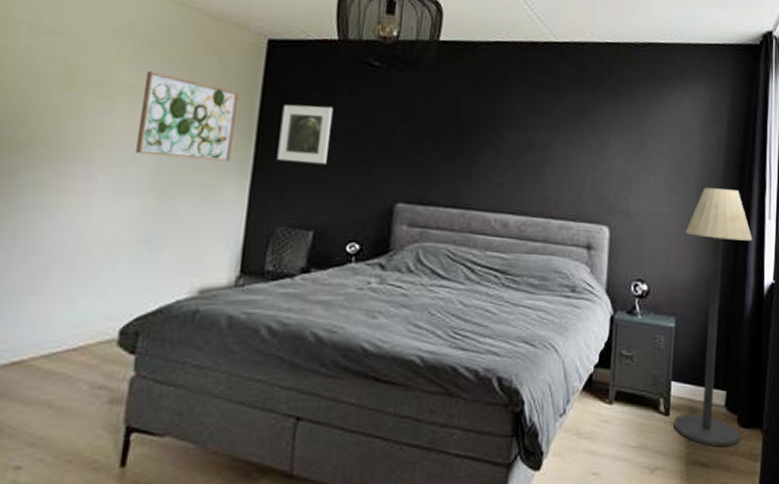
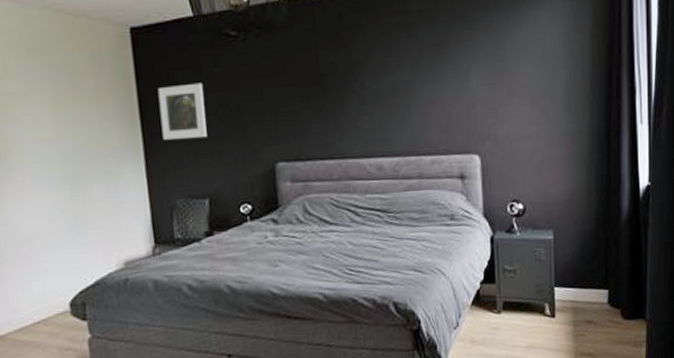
wall art: present [134,71,240,162] -> none [33,77,124,154]
floor lamp: present [673,187,753,447] -> none [555,99,625,339]

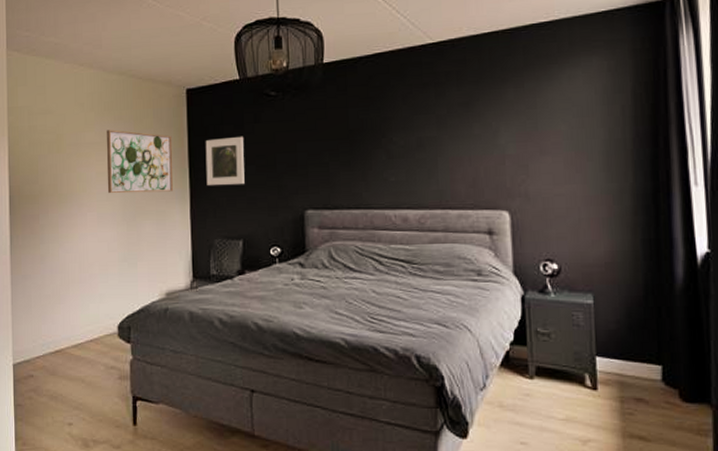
wall art: none [33,77,124,154] -> present [106,130,174,194]

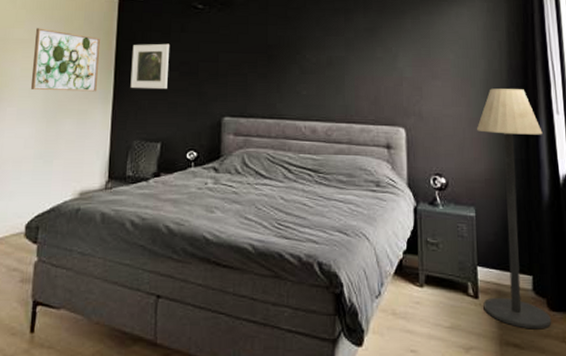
floor lamp: none [594,159,685,422] -> present [476,88,552,330]

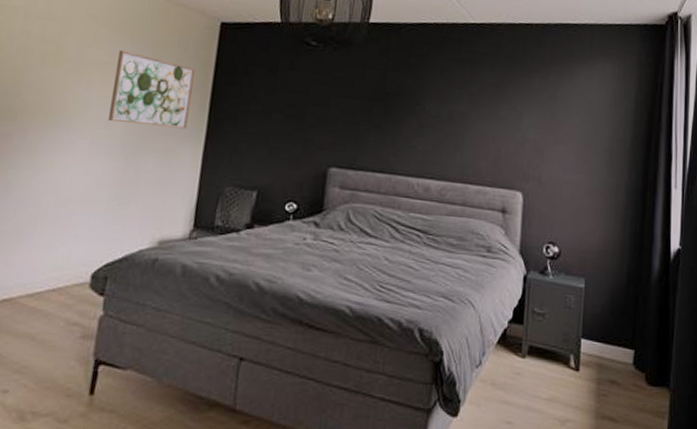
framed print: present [130,43,169,90] -> none [226,79,275,133]
floor lamp: present [476,88,552,330] -> none [583,157,659,404]

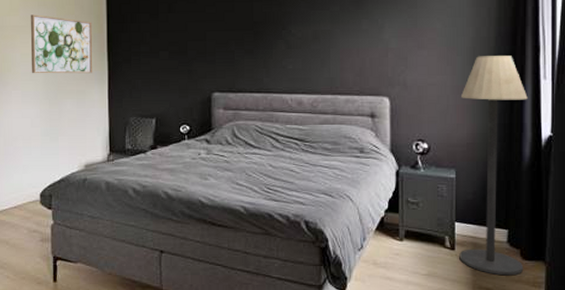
floor lamp: none [583,157,659,404] -> present [459,56,528,276]

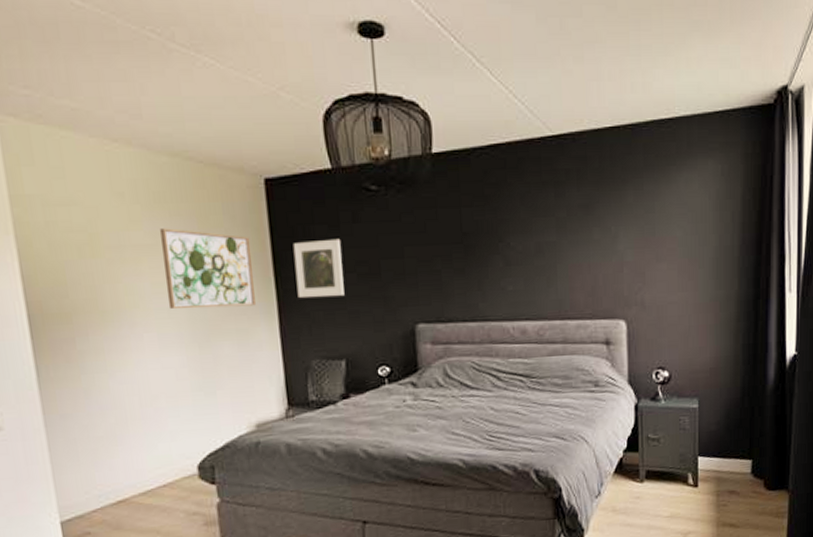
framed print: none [123,24,158,69] -> present [292,238,345,299]
floor lamp: present [459,56,528,276] -> none [703,266,773,510]

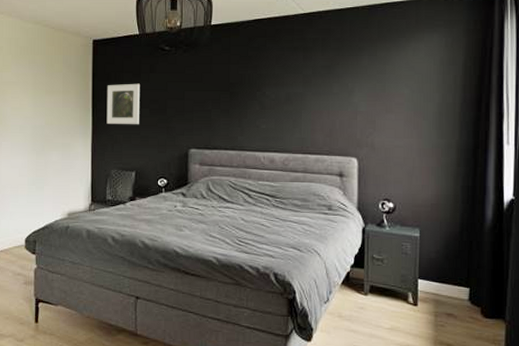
wall art: present [160,228,257,310] -> none [20,71,79,128]

